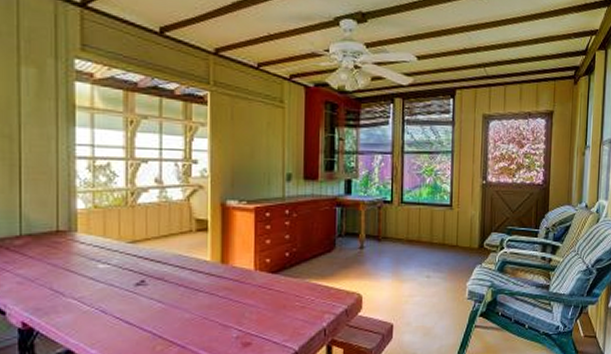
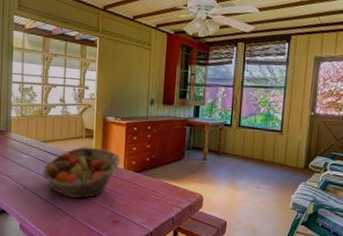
fruit basket: none [131,244,249,320] -> present [42,147,121,198]

